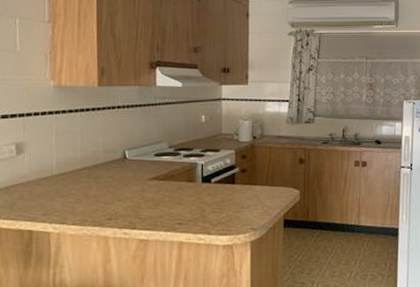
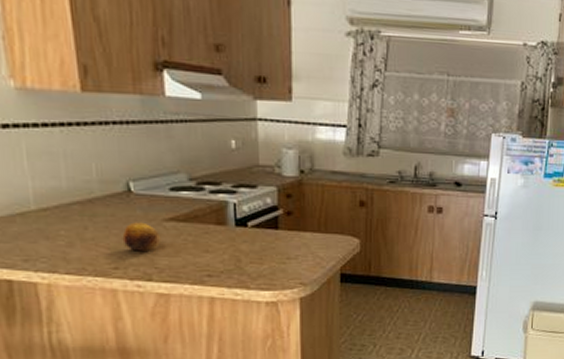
fruit: none [116,182,146,205] -> present [122,222,162,251]

